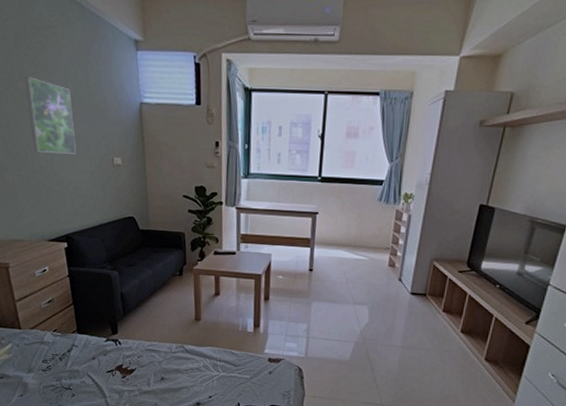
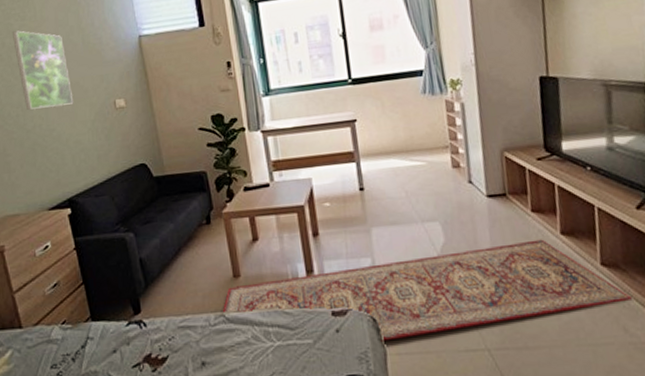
rug: none [182,327,501,389] -> present [222,239,632,342]

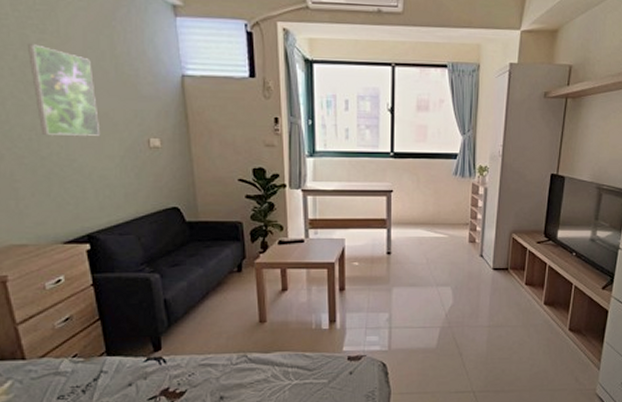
rug: present [222,239,632,342] -> none [245,307,586,383]

